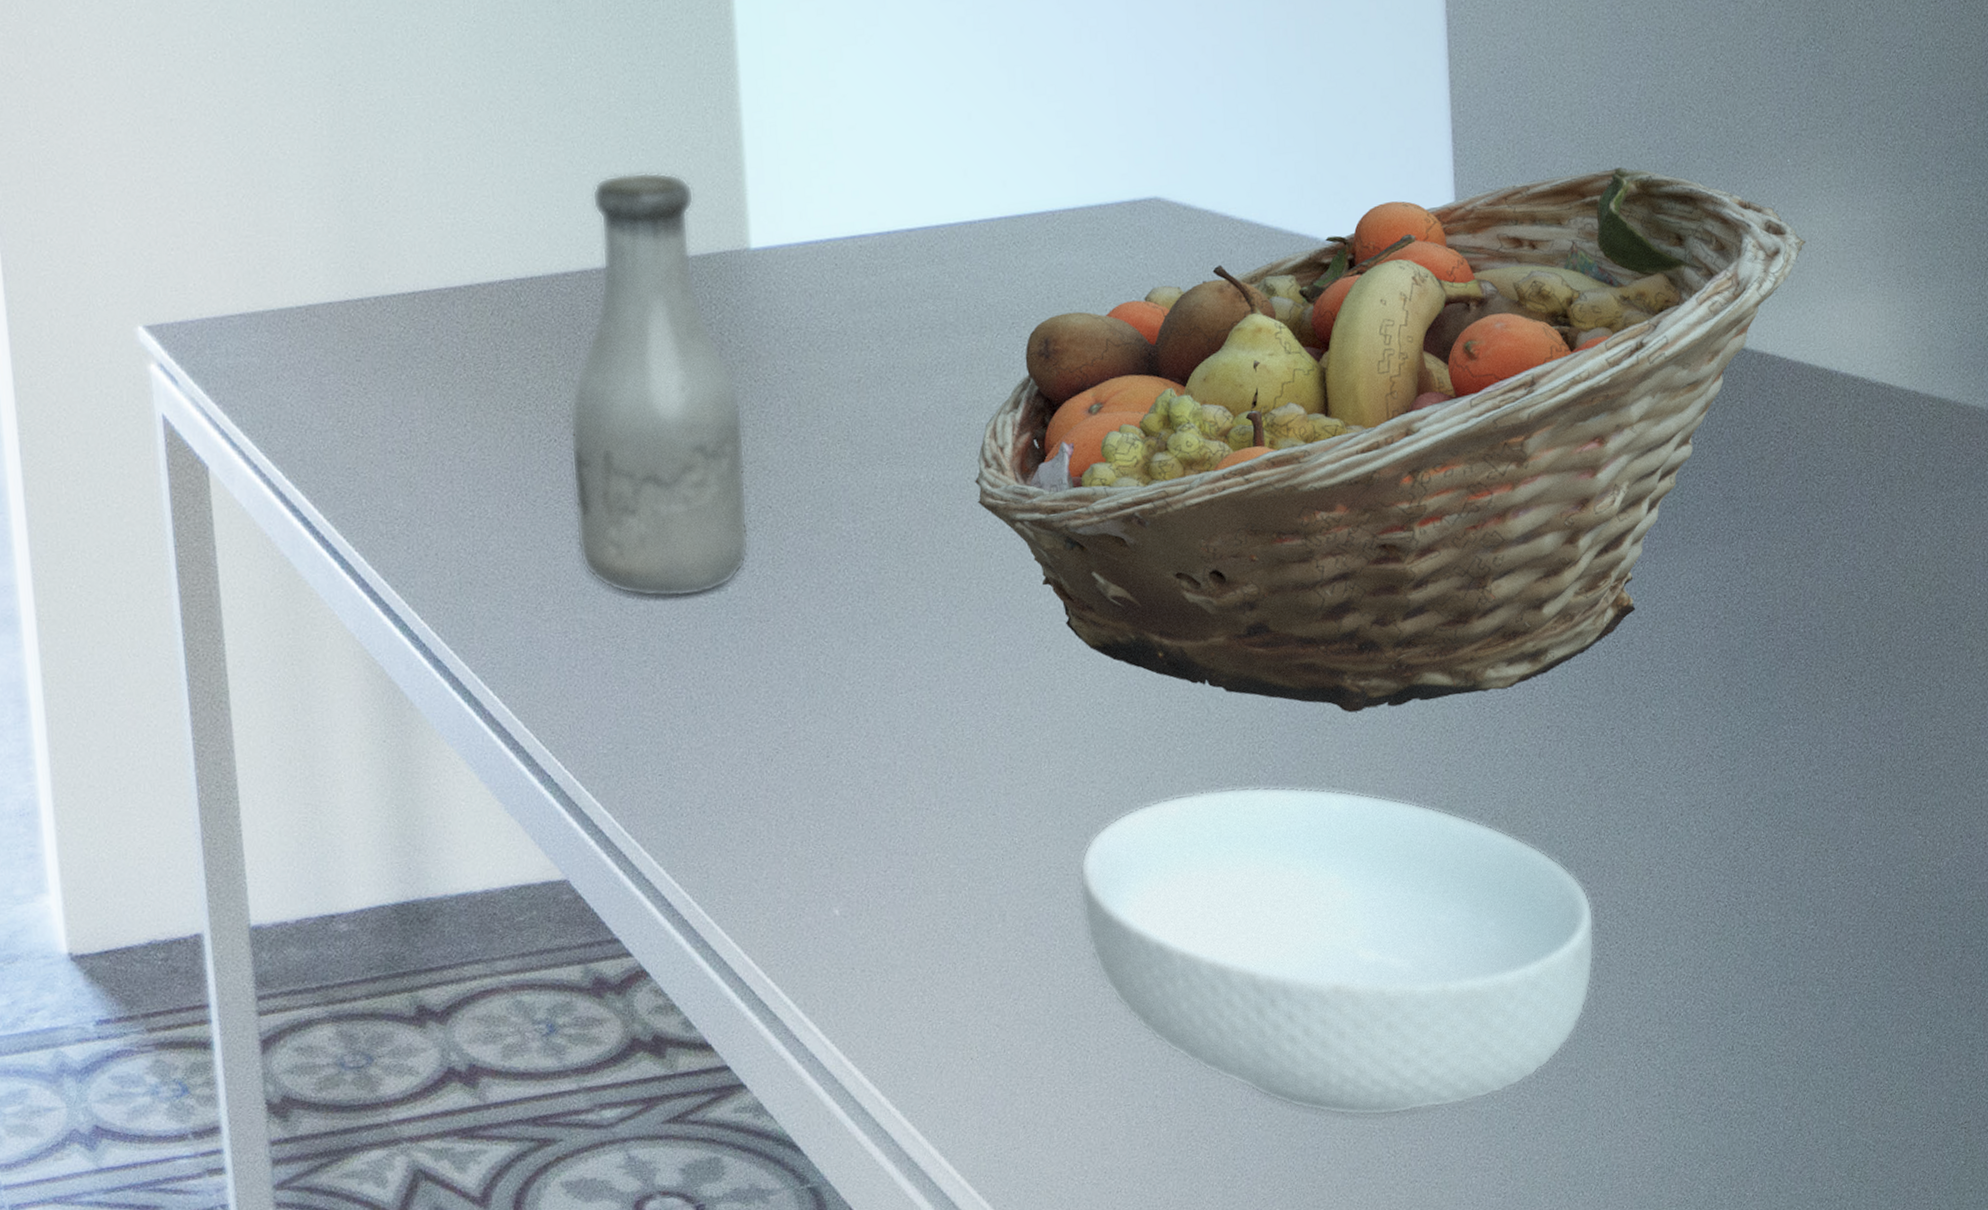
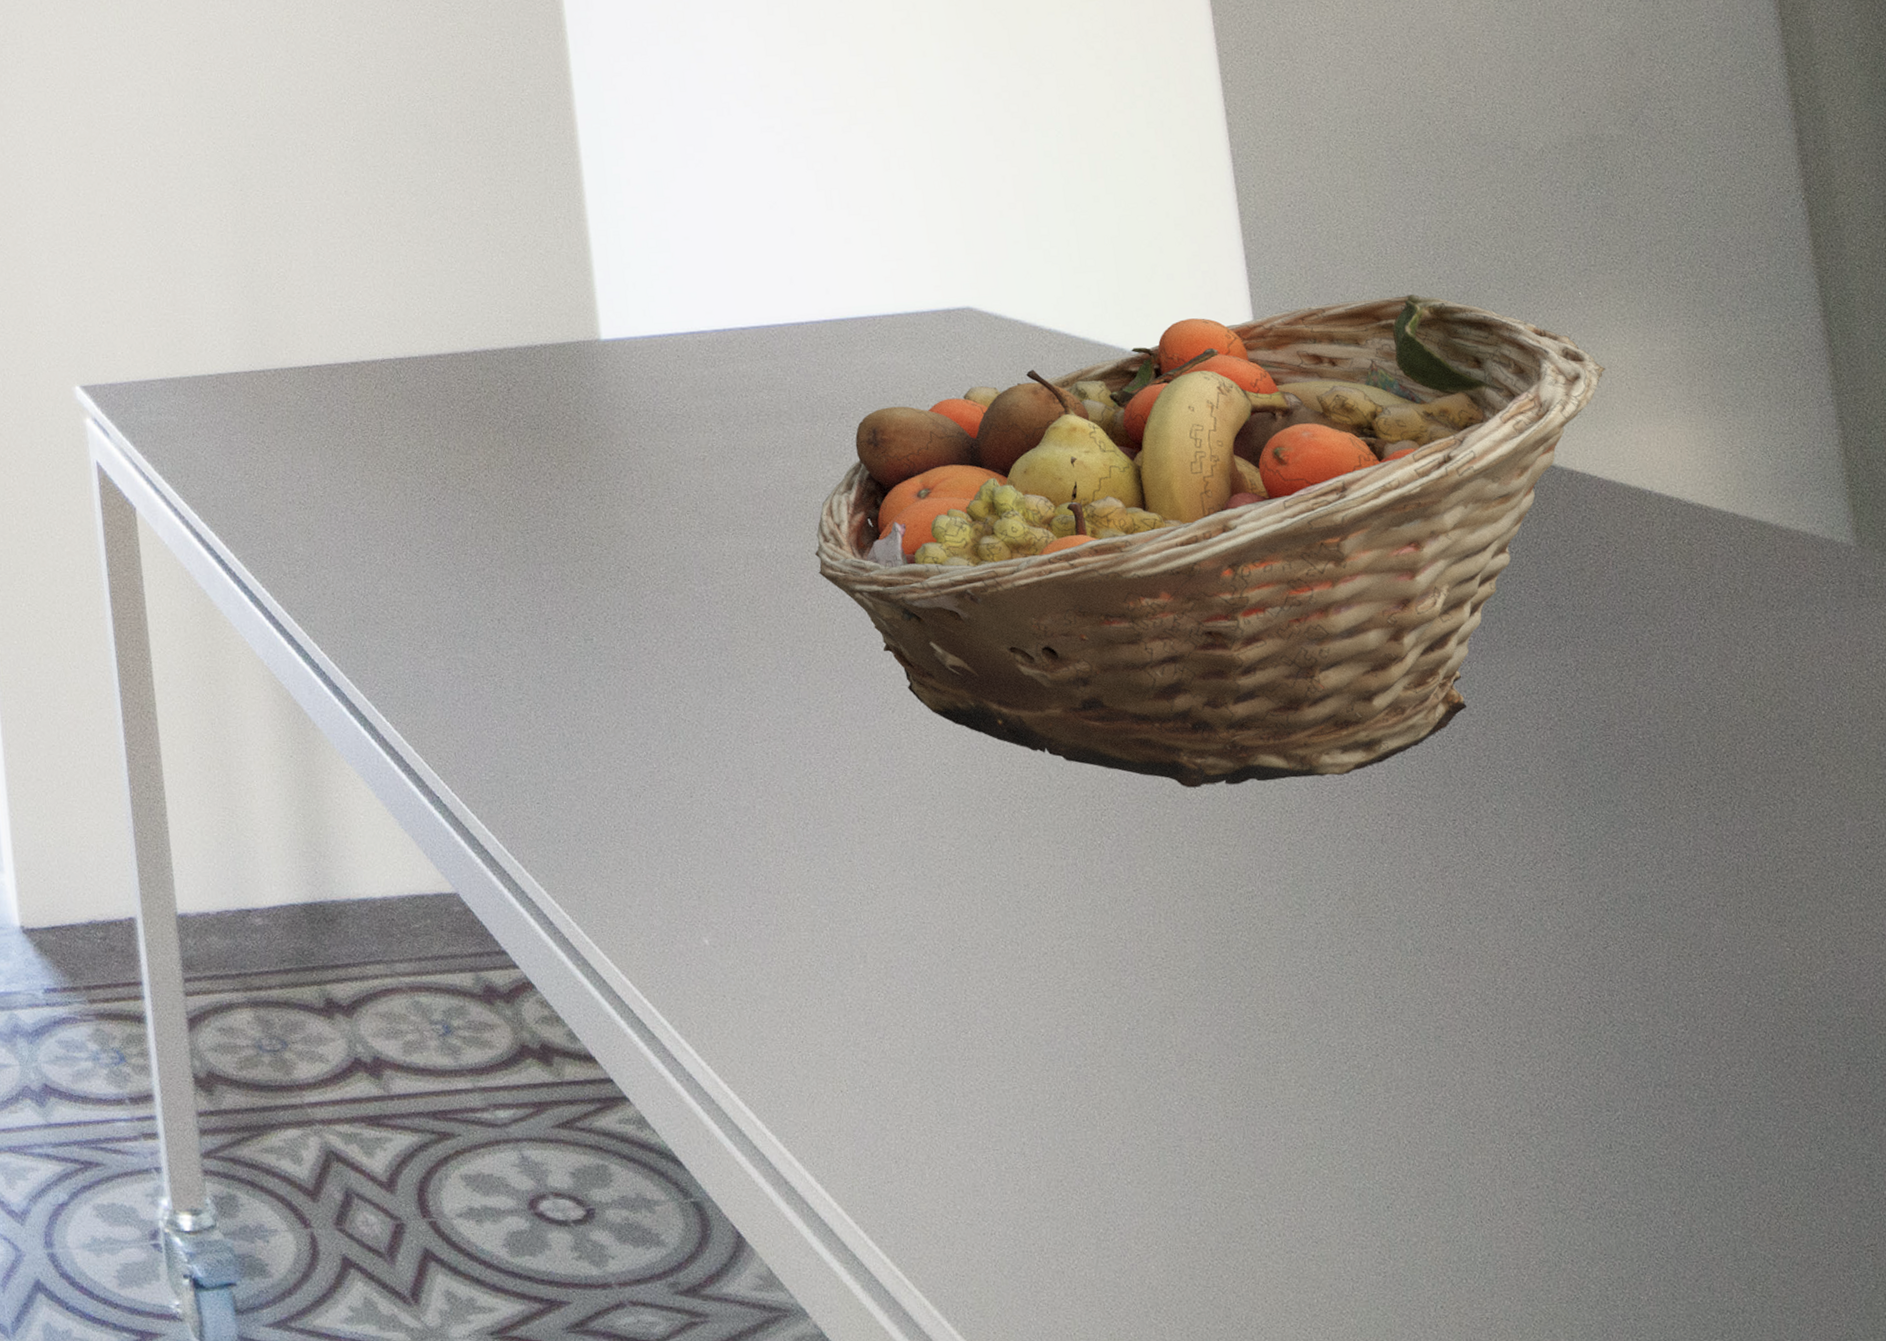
bottle: present [569,171,749,598] -> none [446,270,611,644]
cereal bowl: present [1079,786,1595,1117] -> none [934,851,1457,1183]

